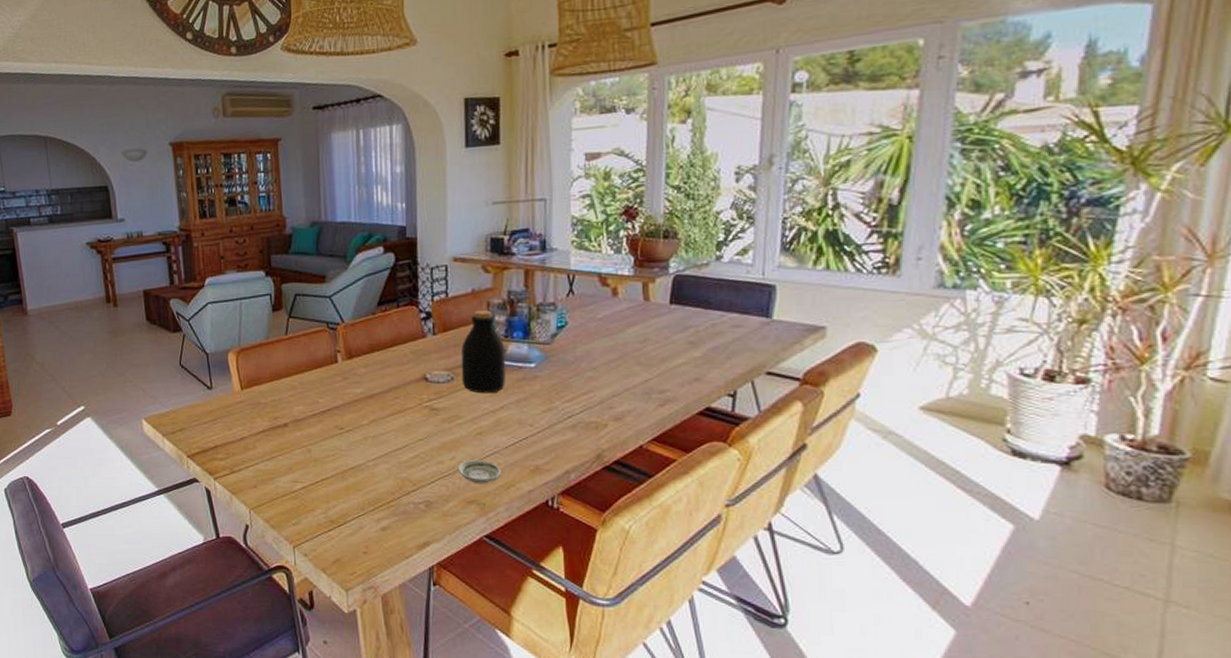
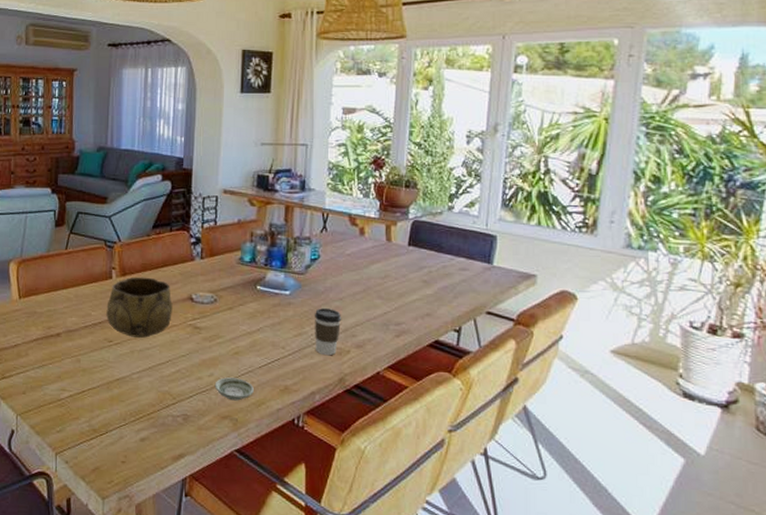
decorative bowl: none [334,358,406,423] -> present [106,277,173,338]
bottle: present [461,309,506,394] -> none [224,238,264,316]
coffee cup: none [564,380,597,431] -> present [314,308,342,356]

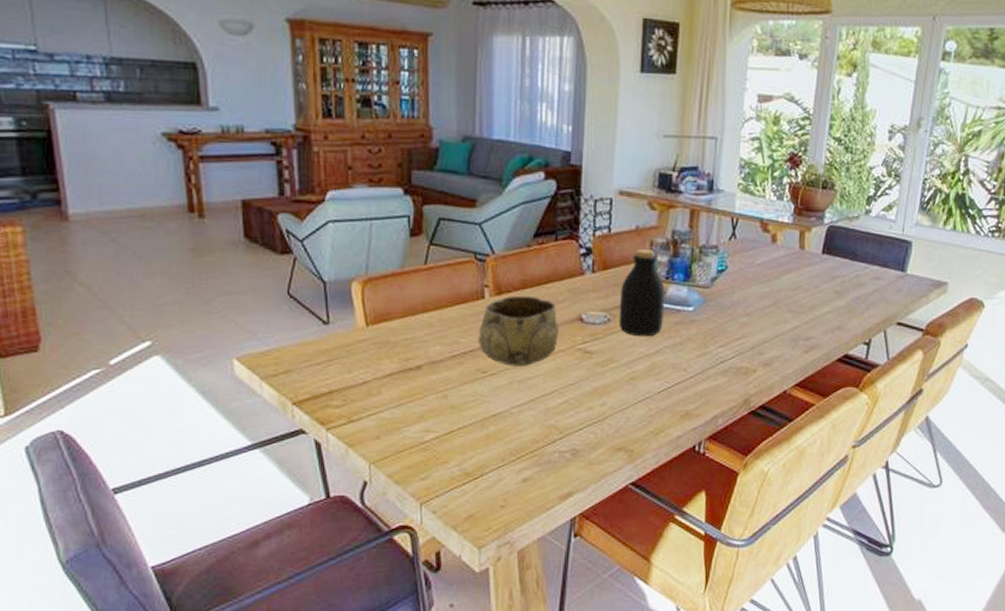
saucer: present [214,377,254,401] -> none [607,406,652,431]
bottle: none [224,238,264,316] -> present [618,248,665,337]
coffee cup: present [314,308,342,356] -> none [719,325,749,376]

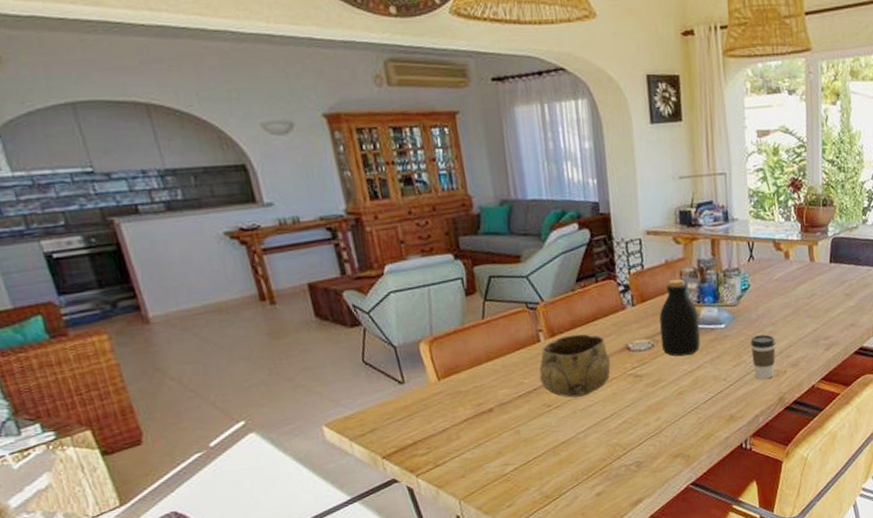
coffee cup: none [719,325,749,376] -> present [750,334,777,379]

